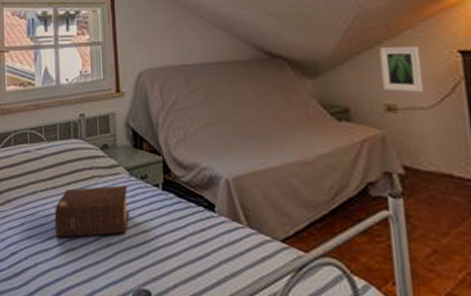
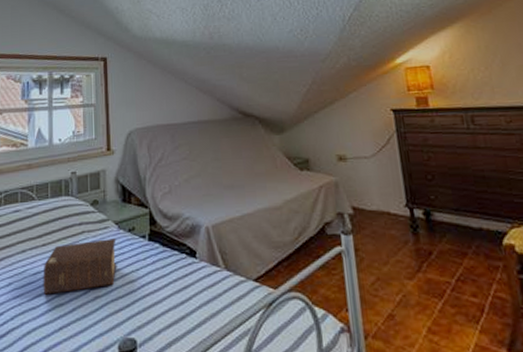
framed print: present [379,46,424,93] -> none [332,106,367,145]

